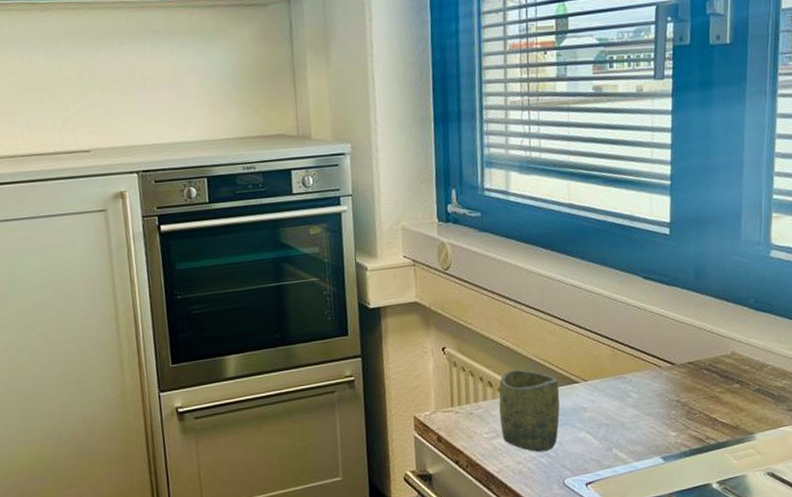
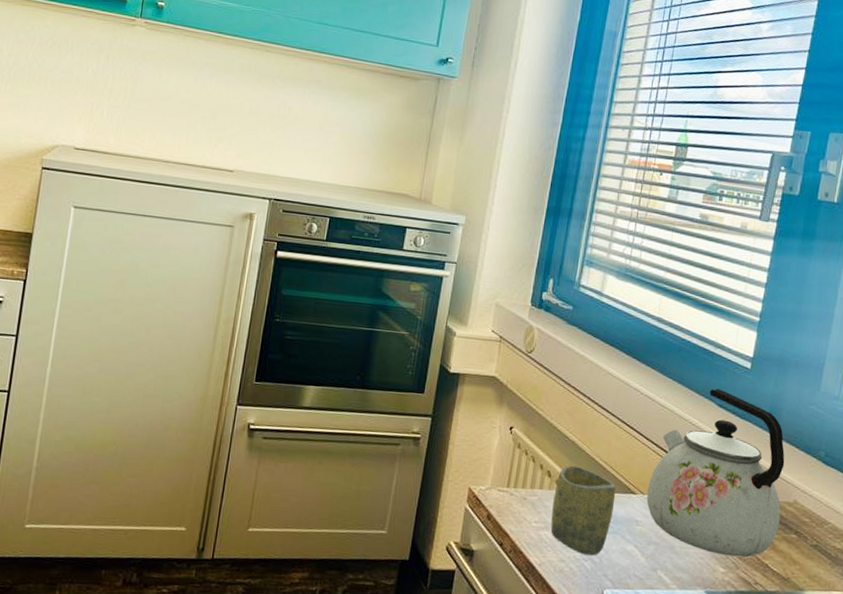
kettle: none [589,261,721,421] -> present [646,388,785,557]

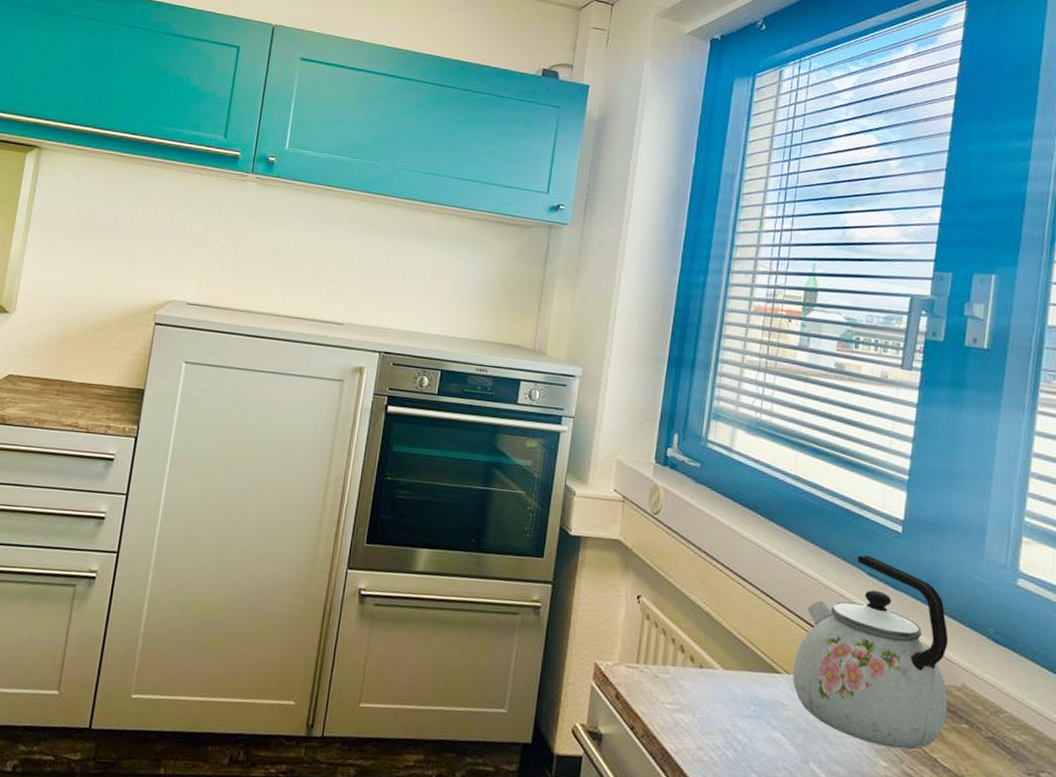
cup: present [550,465,616,556] -> none [686,639,758,744]

